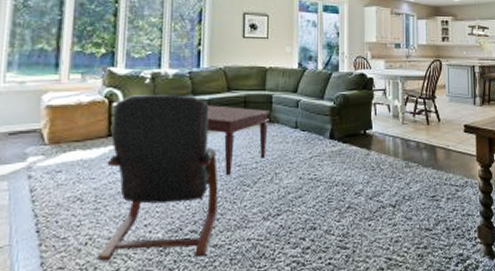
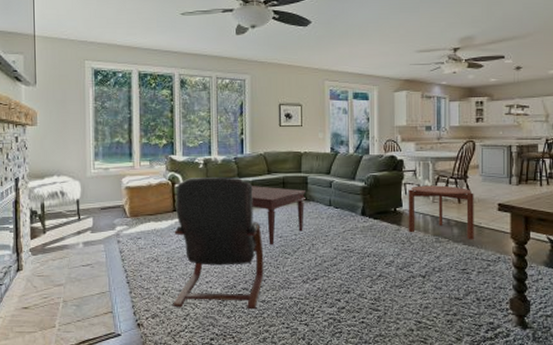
side table: none [378,105,443,164] -> present [408,185,474,240]

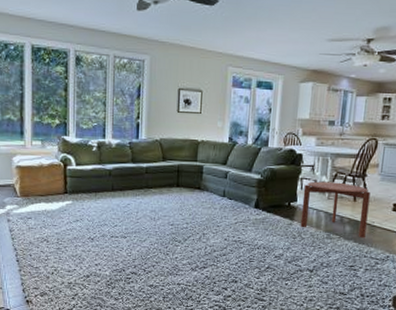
armchair: present [173,176,264,309] -> none [62,160,154,292]
coffee table: present [252,186,307,245] -> none [145,172,201,233]

